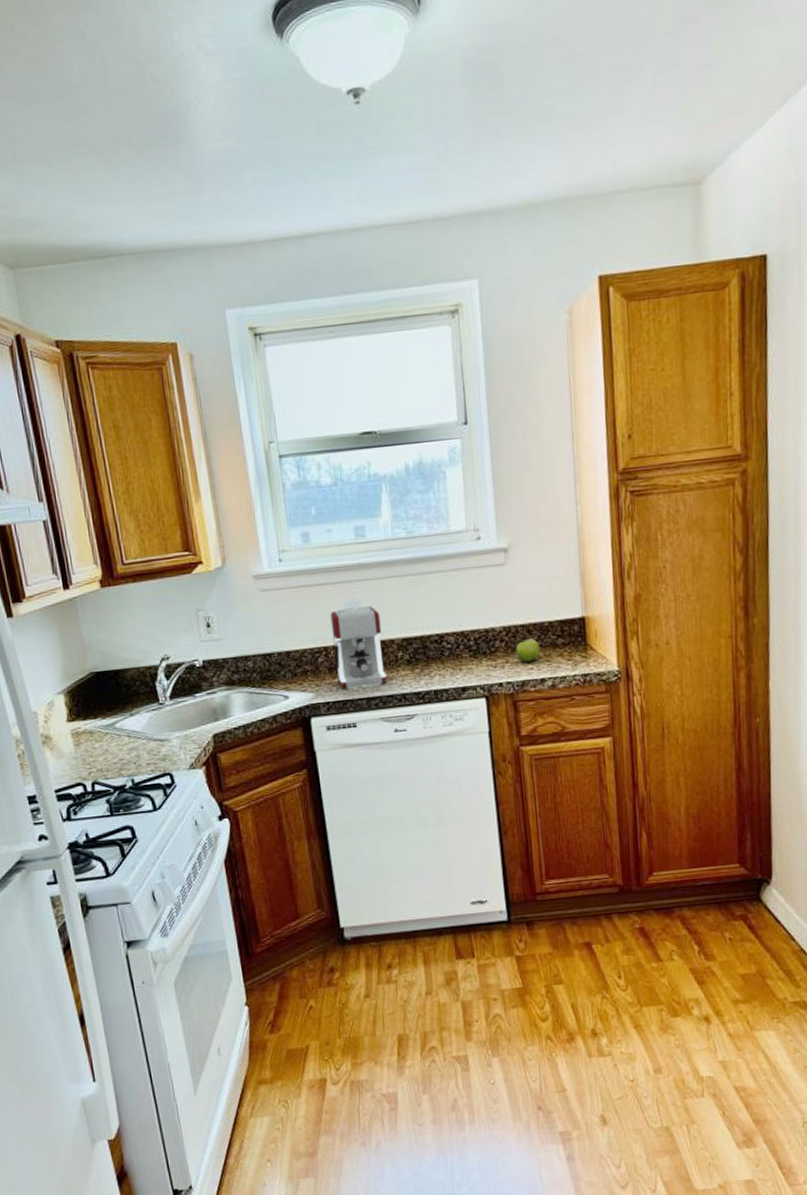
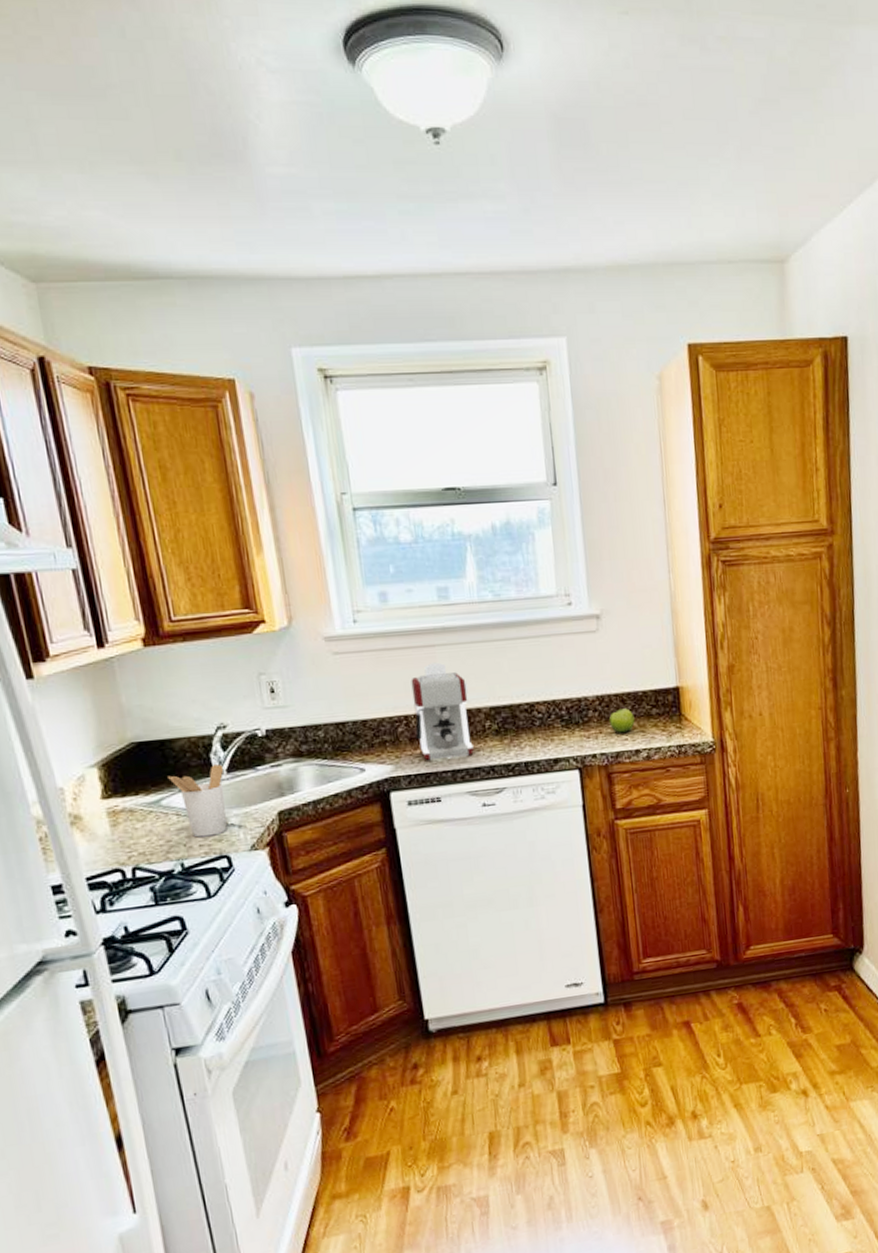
utensil holder: none [121,692,170,757] -> present [168,764,228,838]

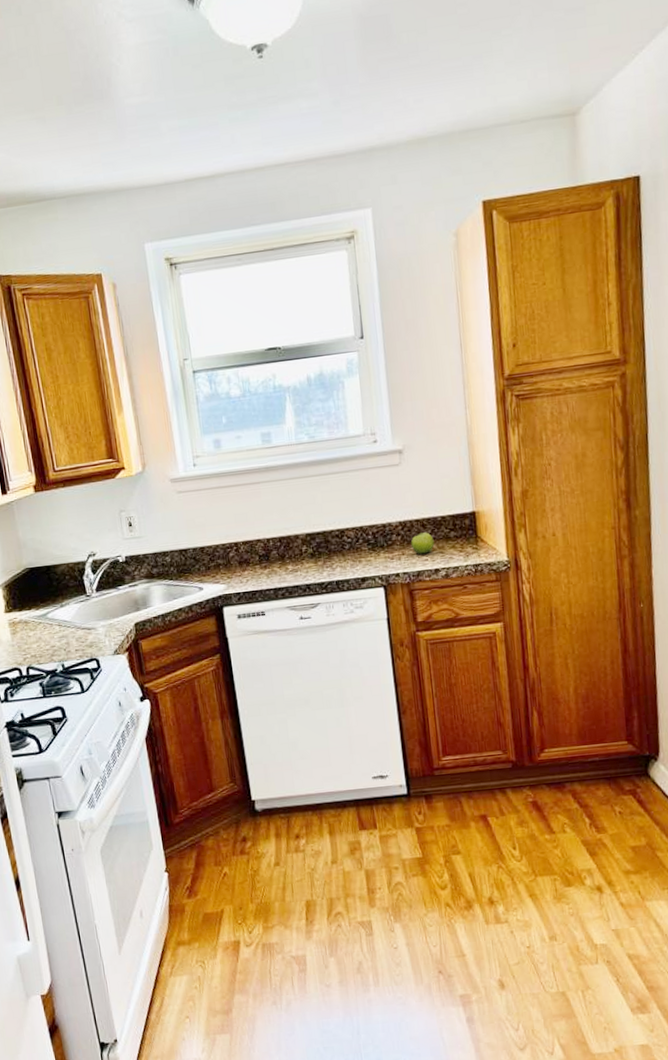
utensil holder: present [168,764,228,838] -> none [52,585,96,644]
coffee maker: present [411,662,474,761] -> none [240,497,292,581]

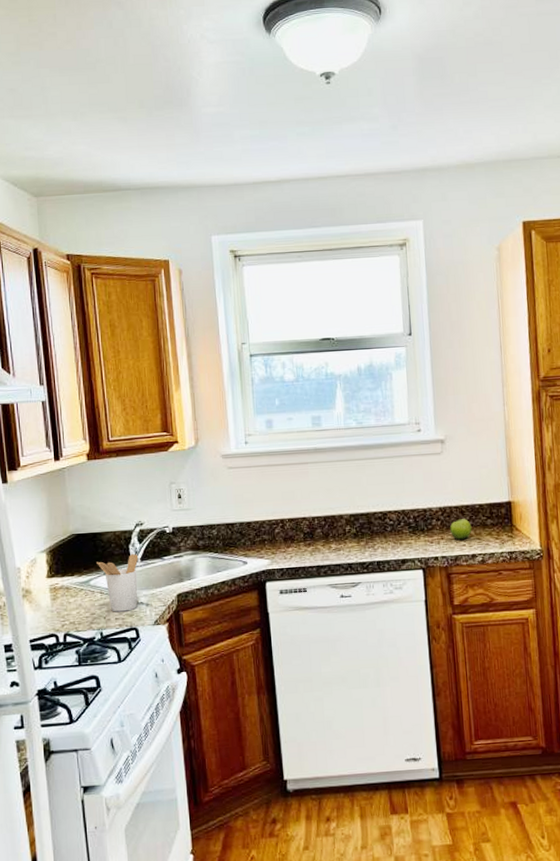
utensil holder: none [52,585,96,644] -> present [97,554,139,612]

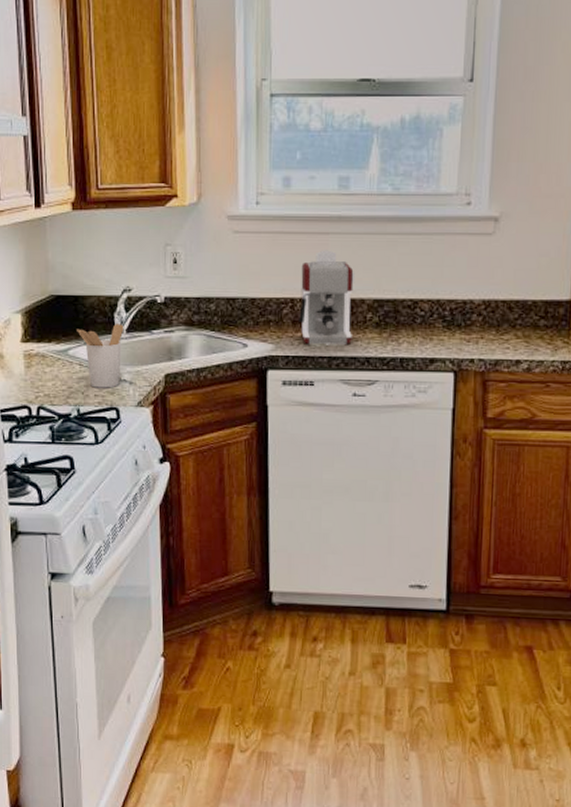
coffee maker: none [287,476,335,557] -> present [299,250,355,345]
fruit: present [449,519,472,540] -> none [492,316,520,341]

